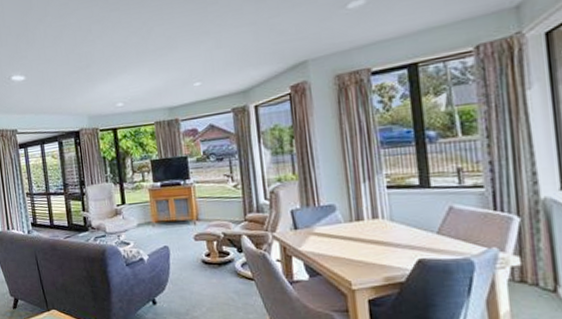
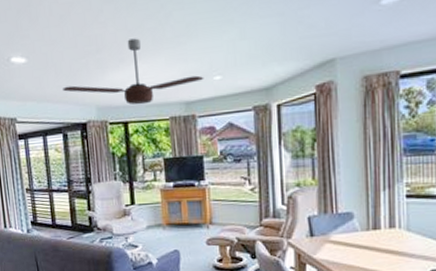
ceiling fan: none [57,52,185,113] -> present [63,38,204,105]

